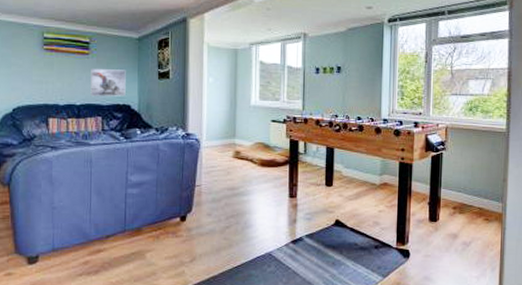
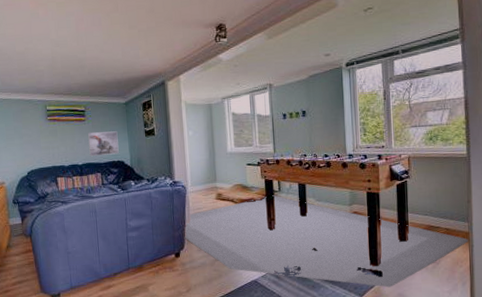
rug: none [193,158,501,269] -> present [184,195,469,288]

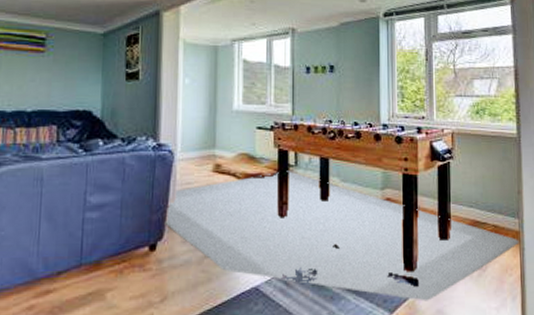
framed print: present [88,131,119,156] -> none [44,69,88,101]

